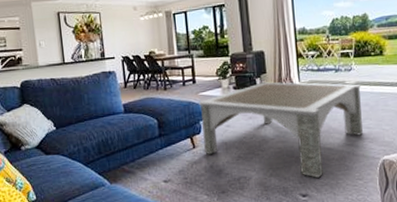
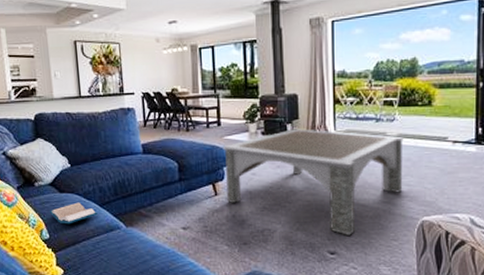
hardback book: none [36,163,83,185] -> present [49,202,98,224]

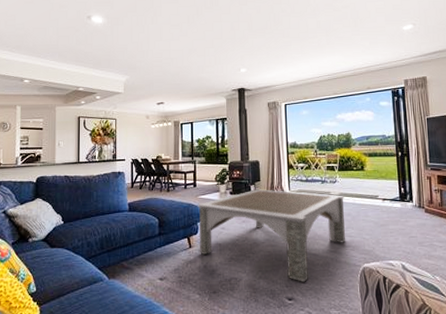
hardback book: present [49,202,98,224] -> none [39,256,84,278]

